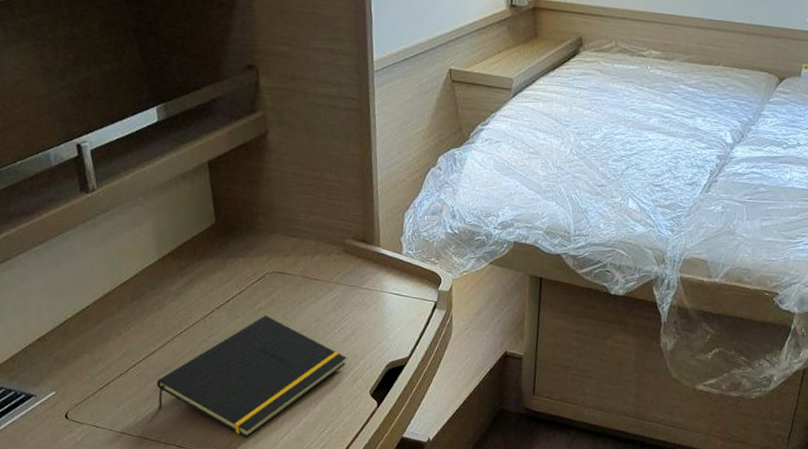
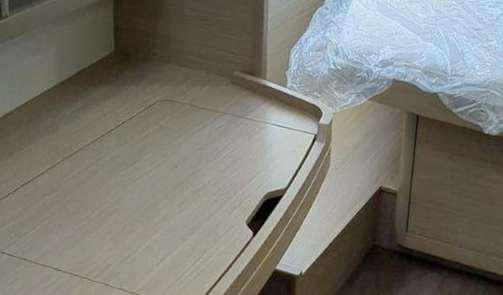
notepad: present [157,315,347,438] -> none [41,141,227,263]

